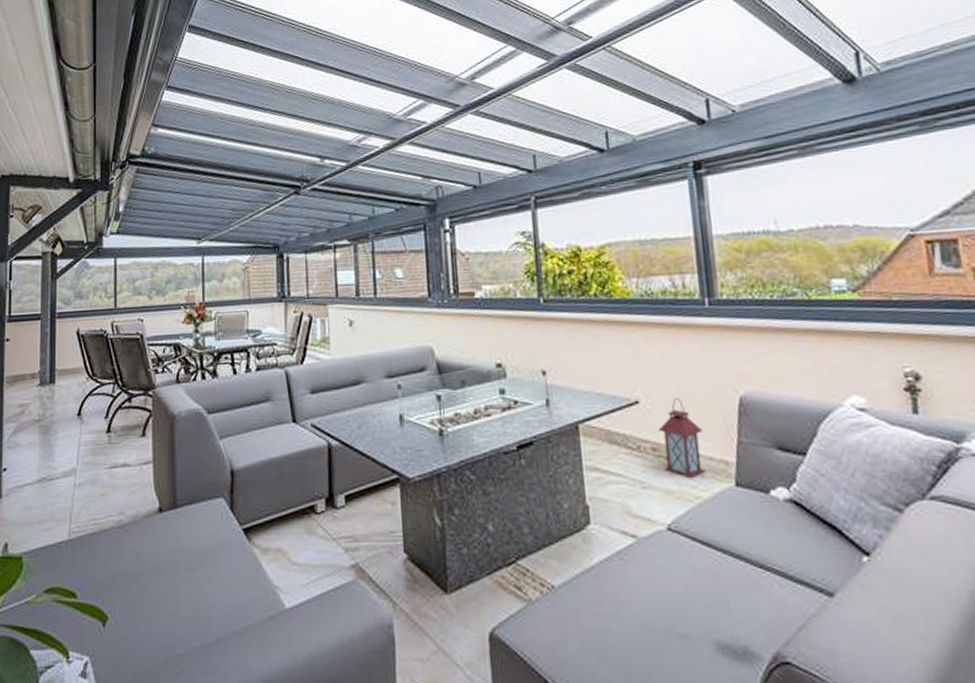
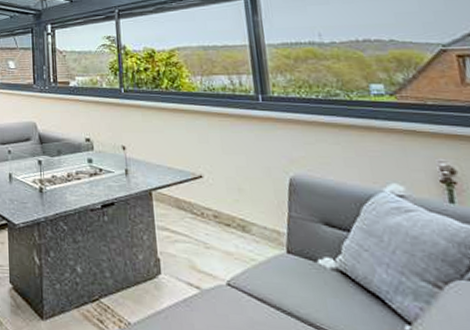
lantern: present [658,398,706,479] -> none [219,175,260,244]

